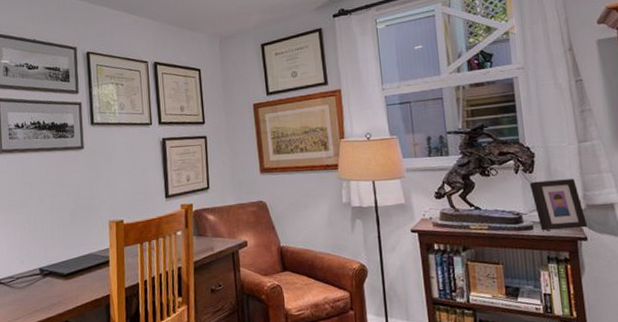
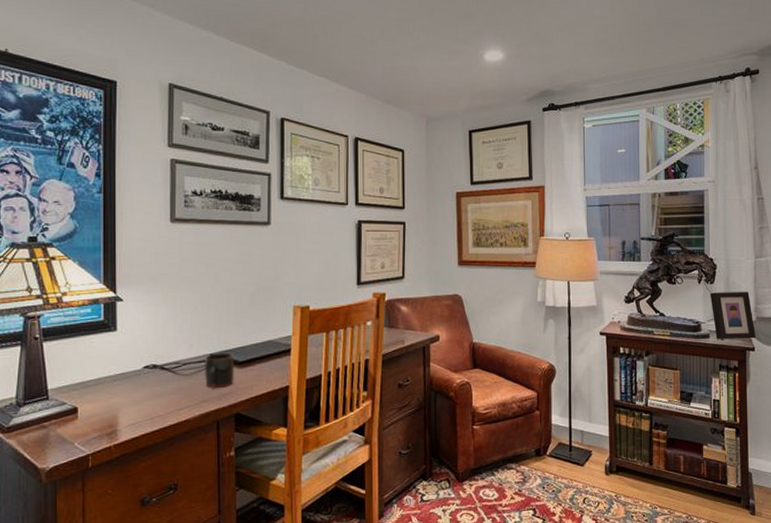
mug: none [34,267,62,300] -> present [204,353,235,389]

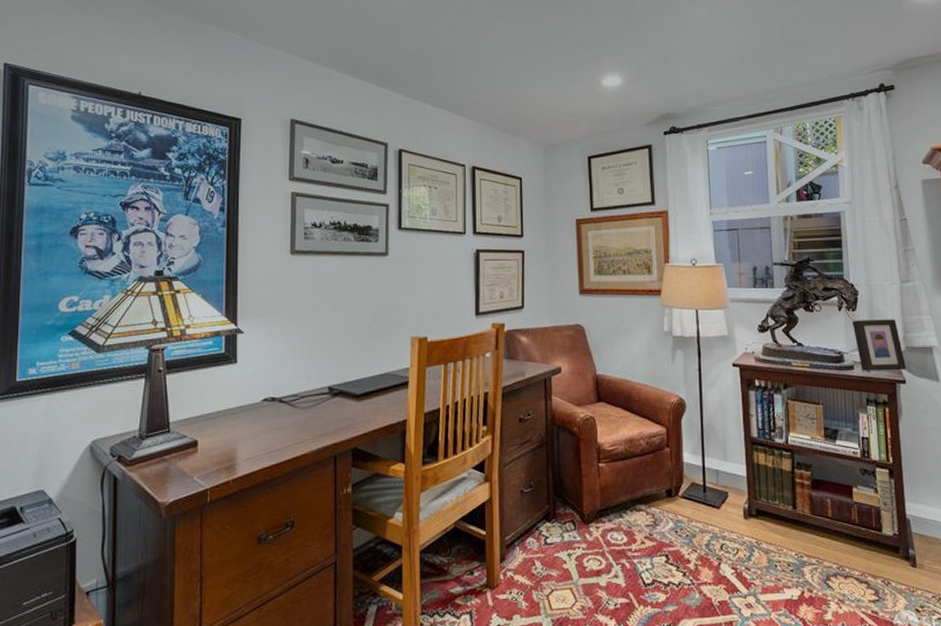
mug: present [204,353,235,389] -> none [322,386,353,423]

